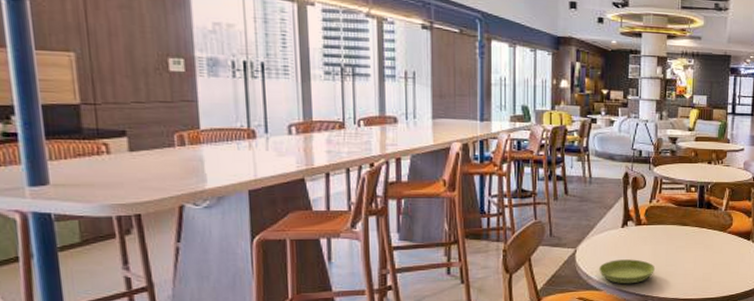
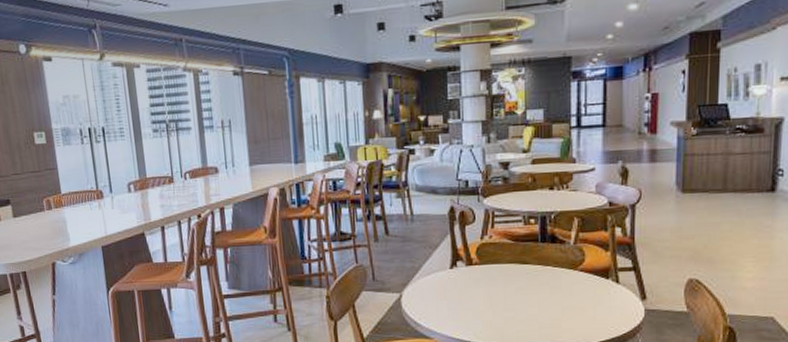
saucer: present [599,259,656,284] -> none [428,304,493,332]

